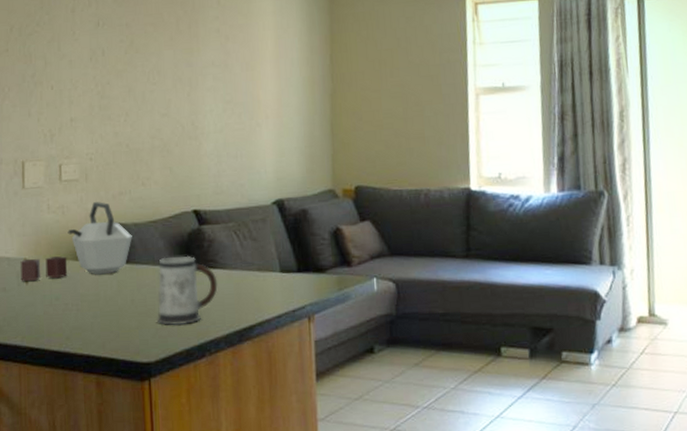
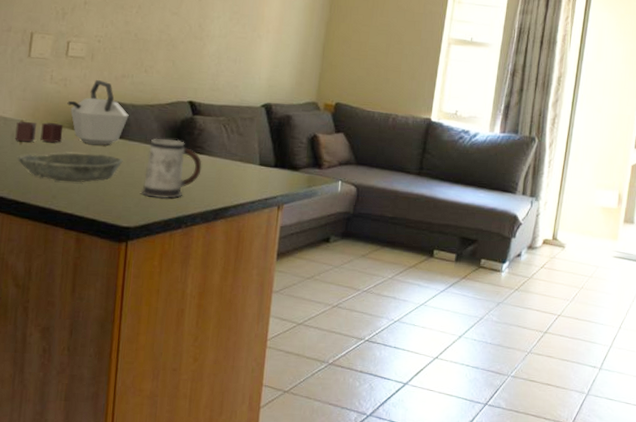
bowl: none [25,283,133,321] -> present [16,152,123,183]

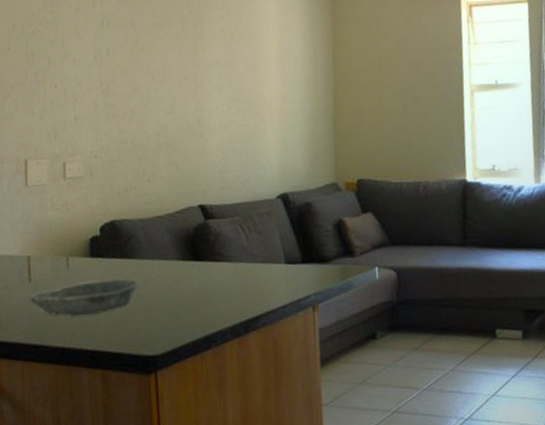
kettle: present [15,80,129,145] -> none [23,198,138,279]
mug: present [142,138,202,199] -> none [163,249,224,319]

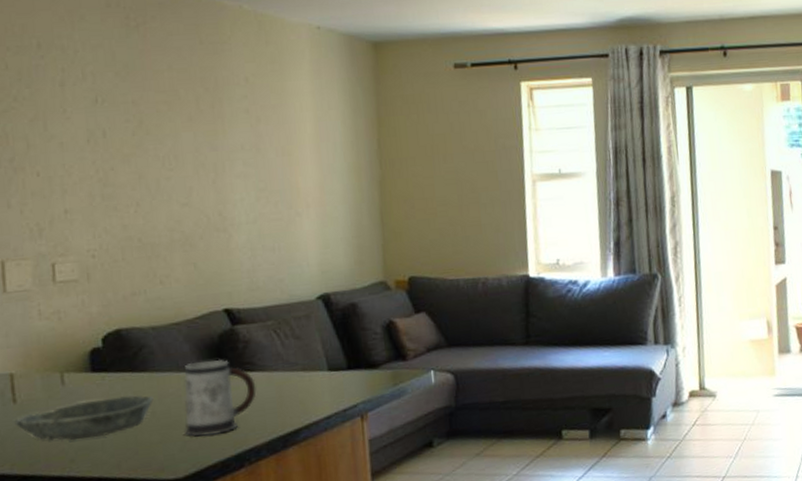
mug: none [163,249,224,319] -> present [184,359,257,437]

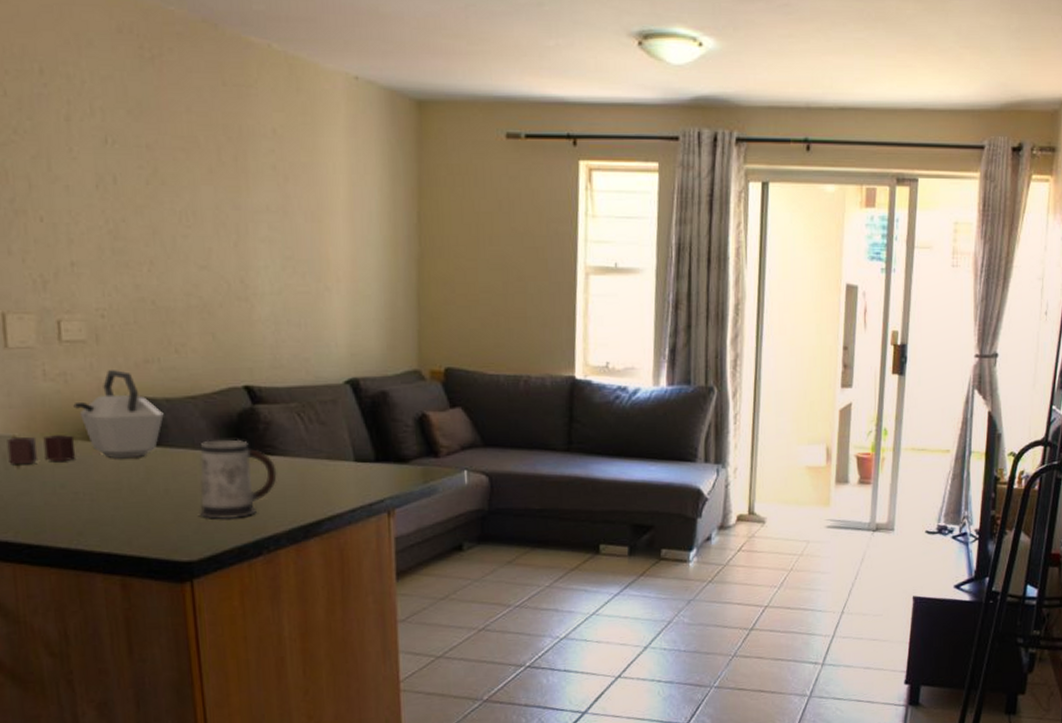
kettle: none [4,304,150,400] -> present [7,370,164,464]
bowl: present [13,395,154,441] -> none [16,469,167,513]

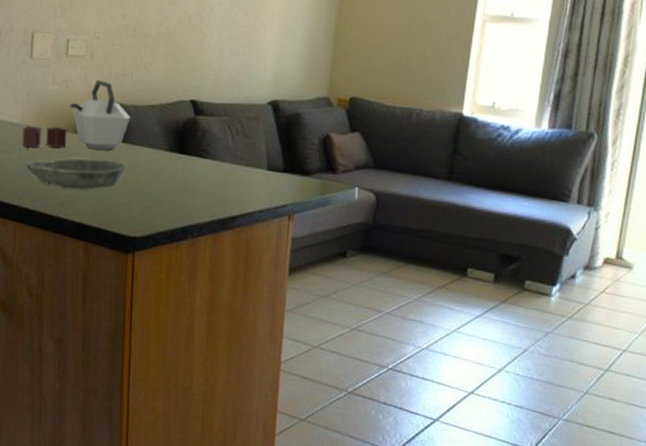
bowl: none [16,469,167,513] -> present [24,158,127,190]
mug: present [200,439,277,520] -> none [146,141,207,207]

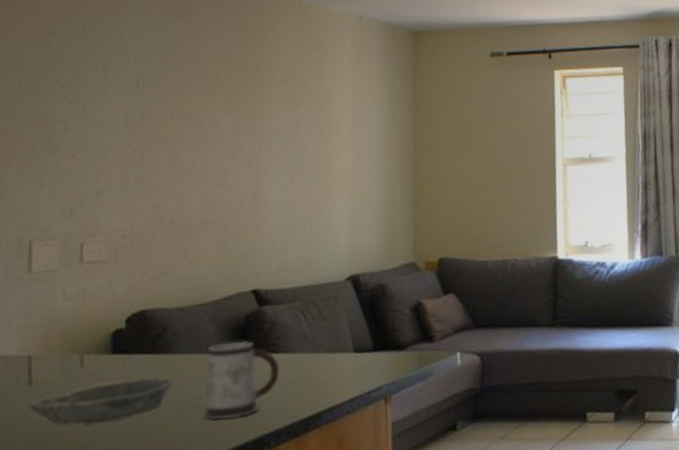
kettle: present [22,80,130,150] -> none [22,285,175,383]
mug: none [146,141,207,207] -> present [204,340,280,420]

